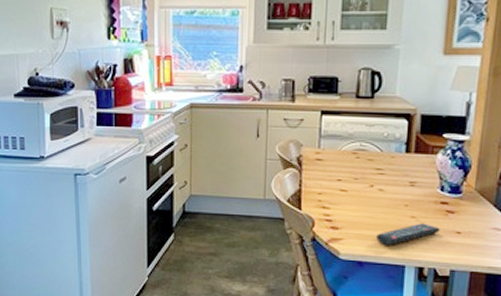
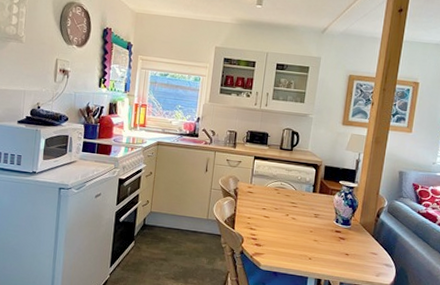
remote control: present [376,223,440,245] -> none [288,245,334,261]

